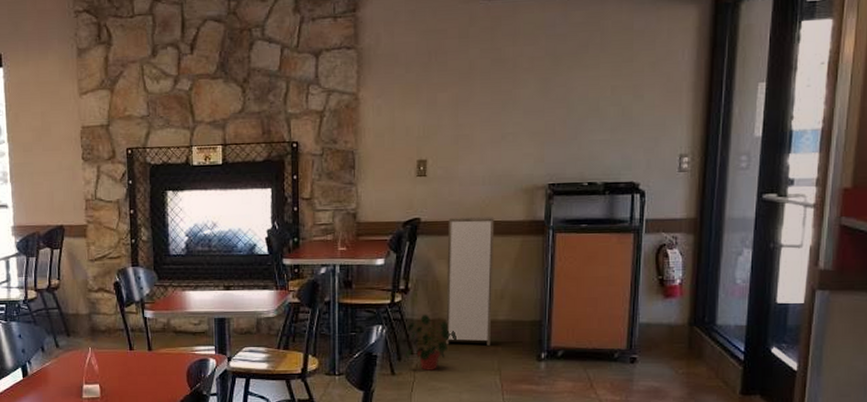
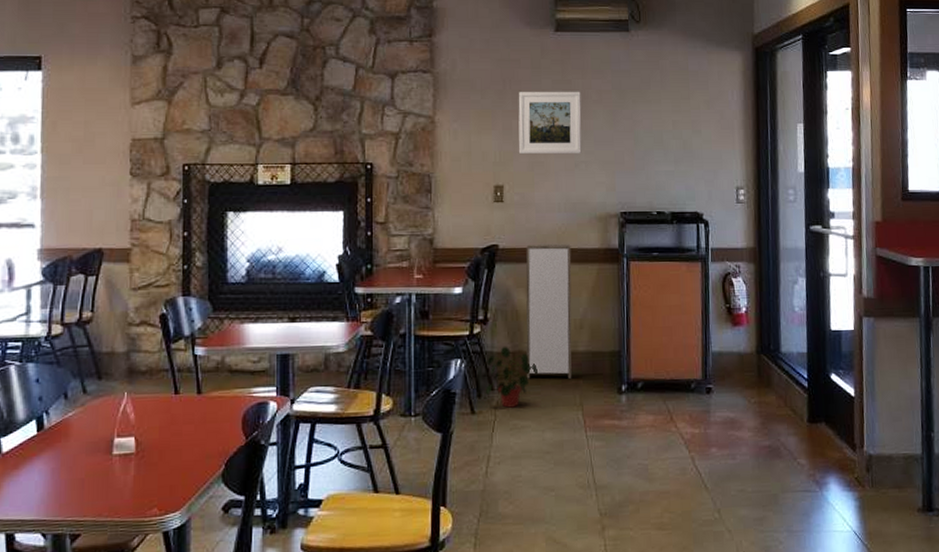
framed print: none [444,59,511,127] -> present [518,91,582,154]

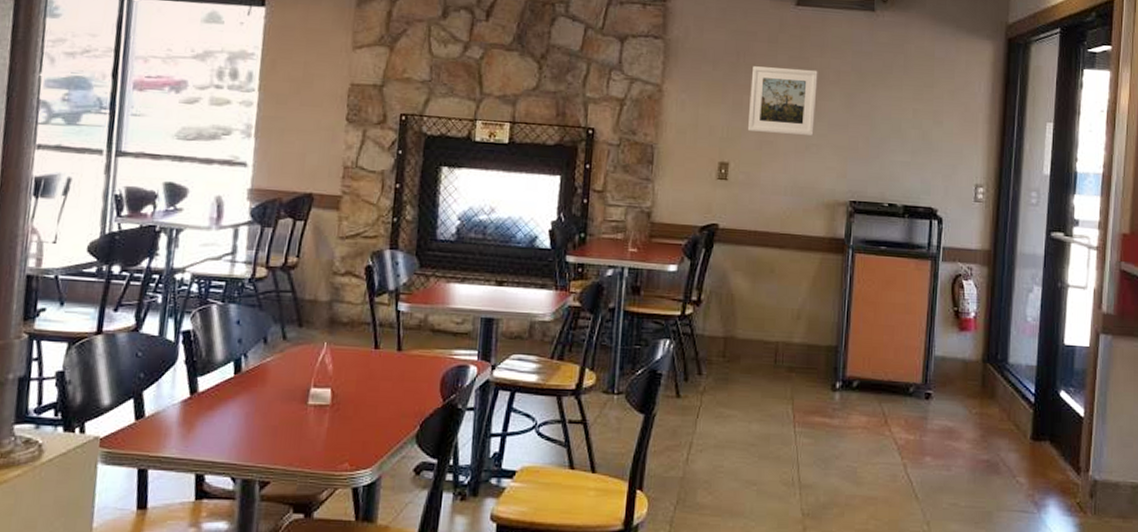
potted plant: present [485,346,538,409] -> none [692,330,749,396]
storage cabinet: present [526,243,572,379] -> none [737,226,795,370]

